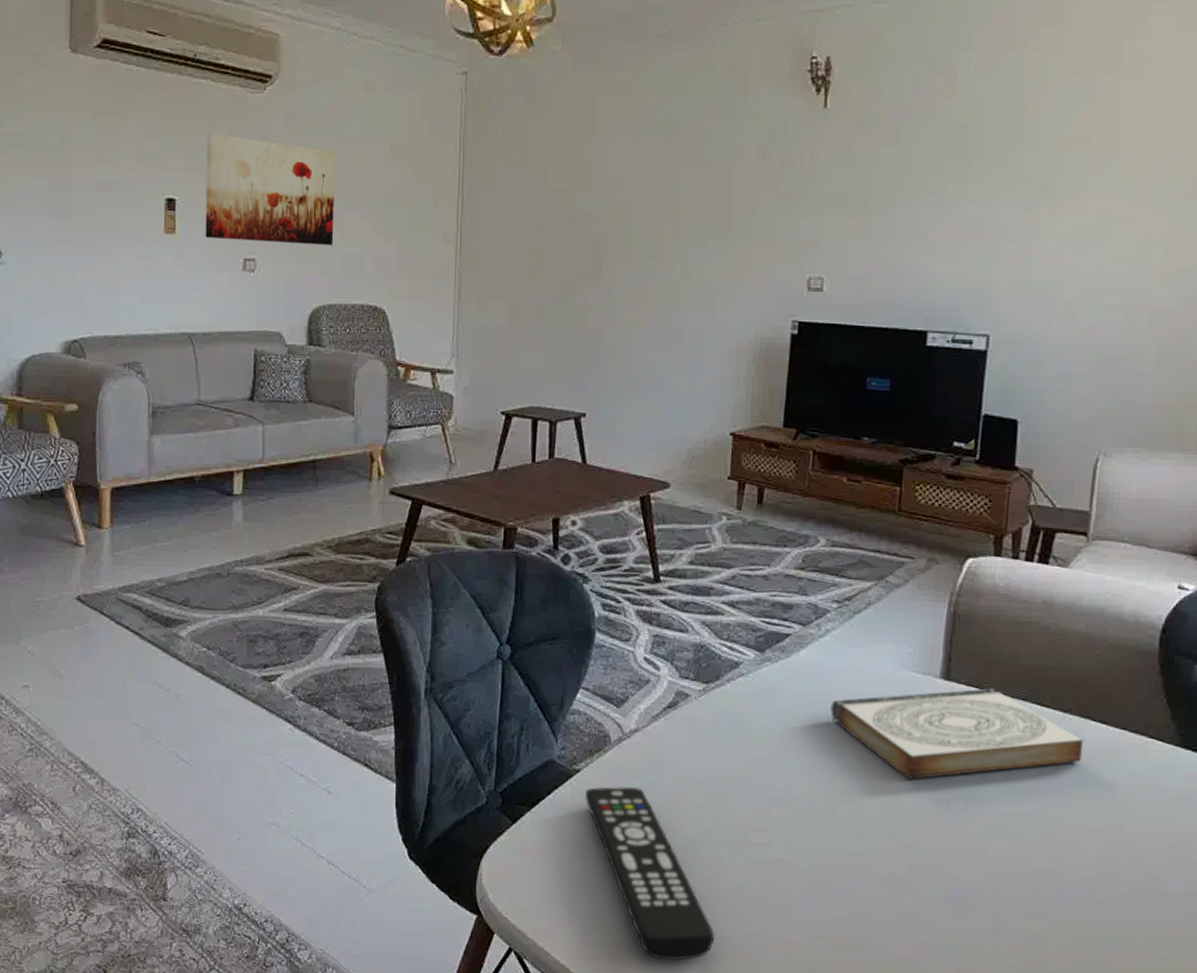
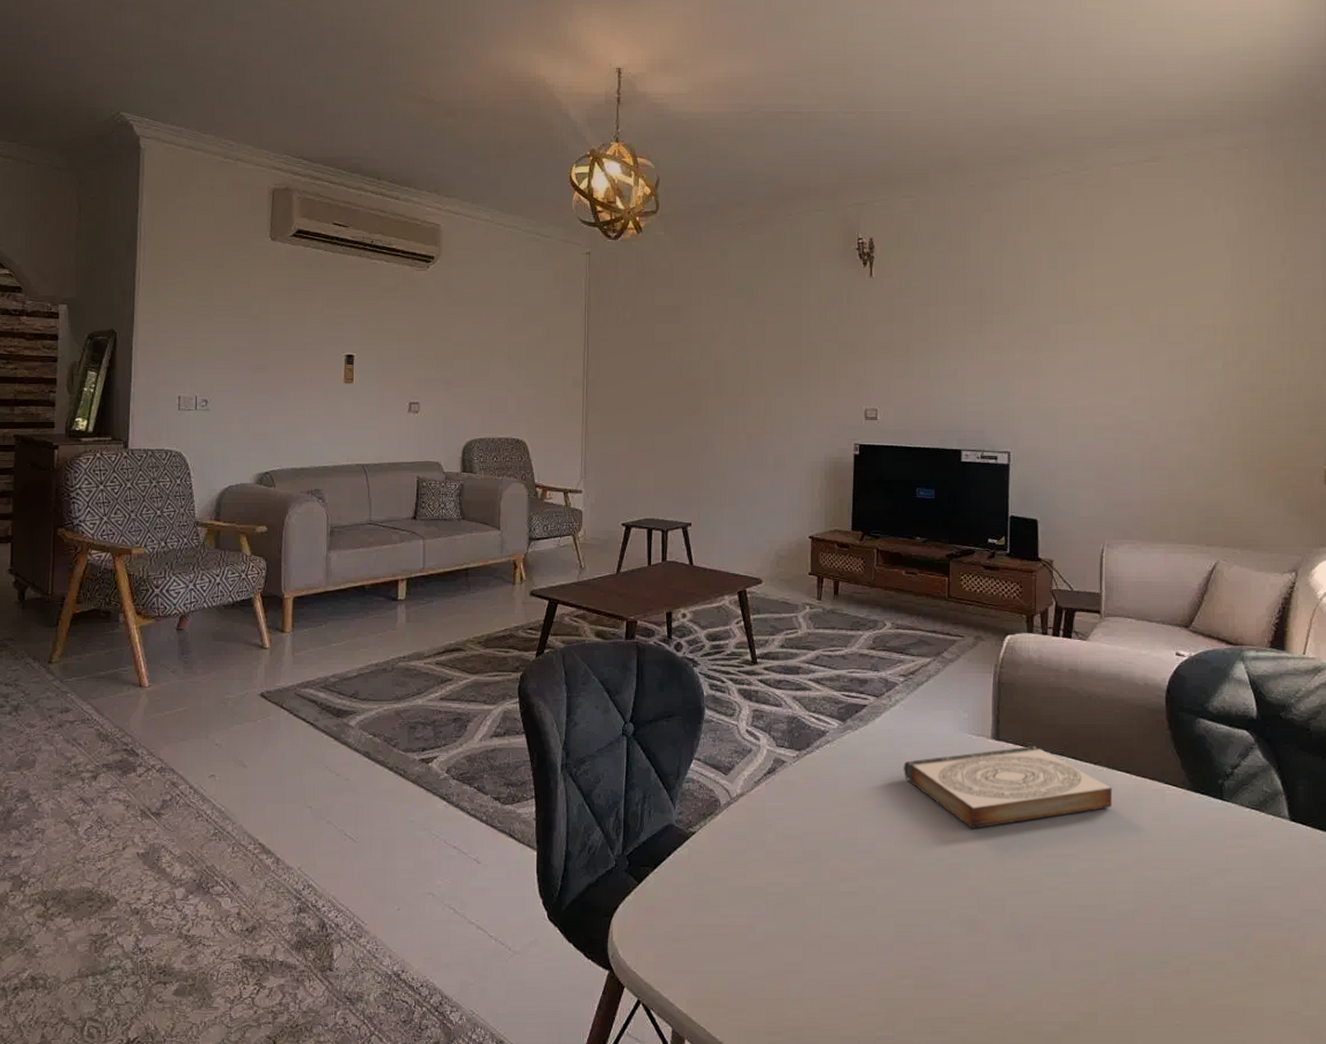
wall art: present [205,132,335,246] -> none [378,302,485,391]
remote control: present [585,786,715,960] -> none [701,845,816,1004]

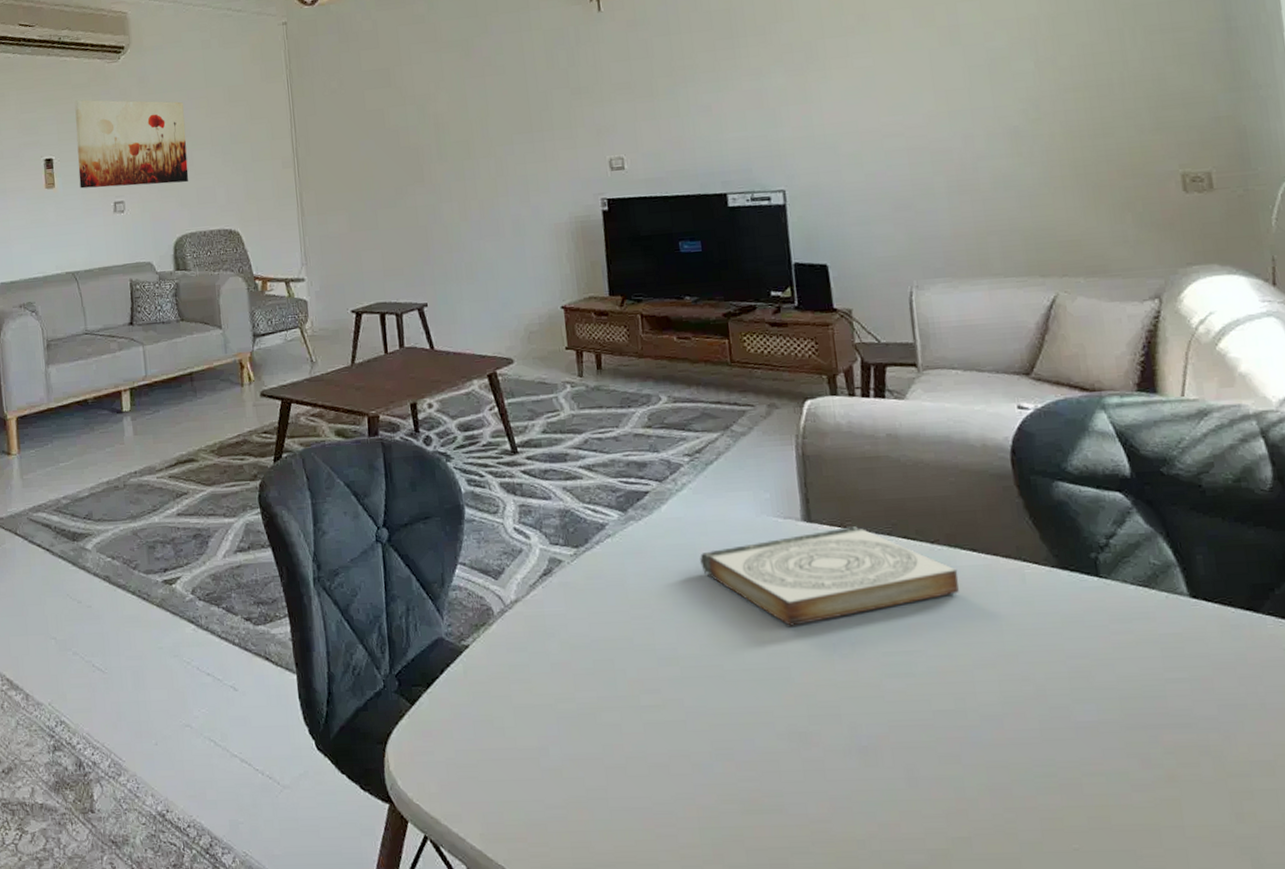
wall art: none [378,302,485,391] -> present [74,99,189,189]

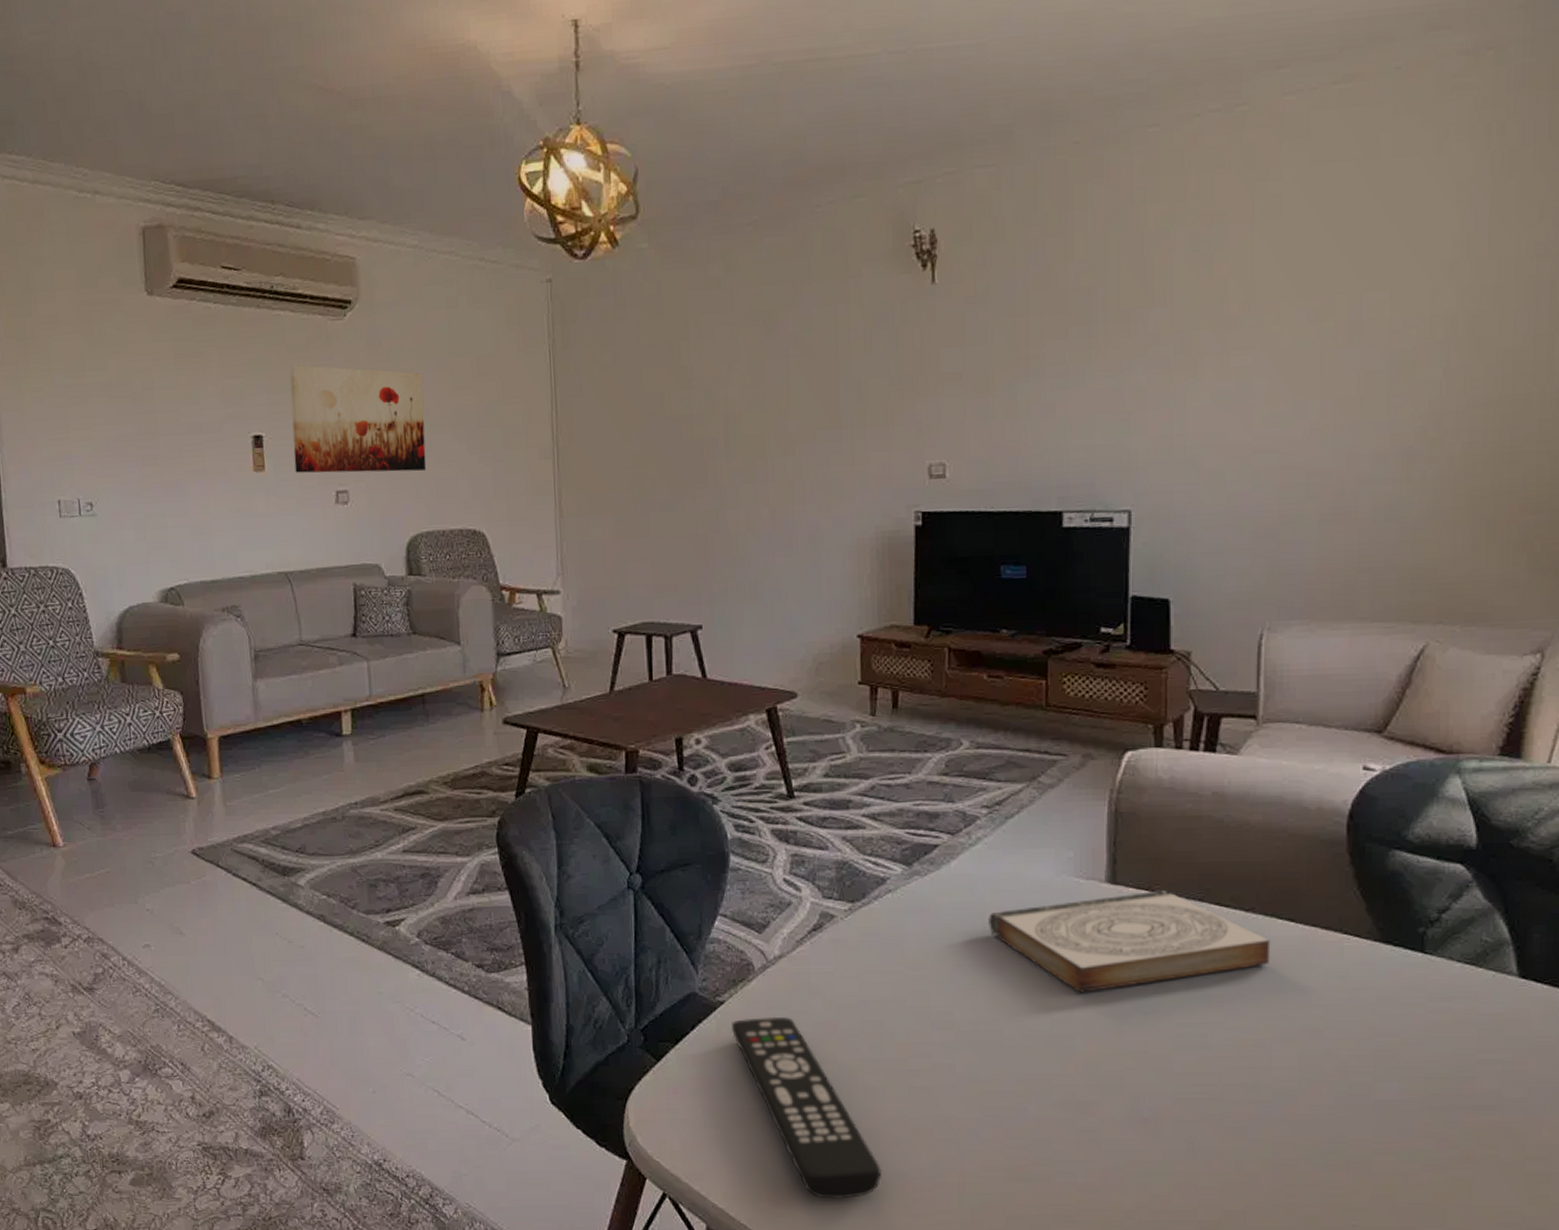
remote control: none [477,658,626,837] -> present [732,1016,882,1199]

